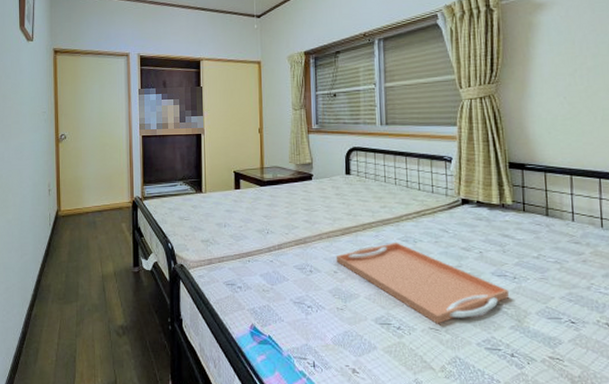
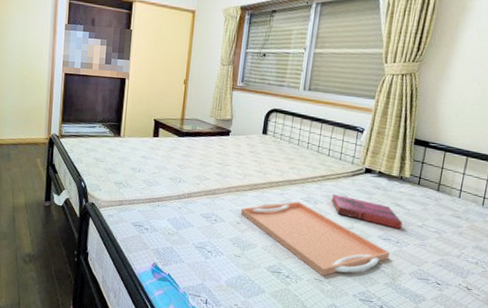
hardback book: none [431,230,516,263] -> present [331,193,403,230]

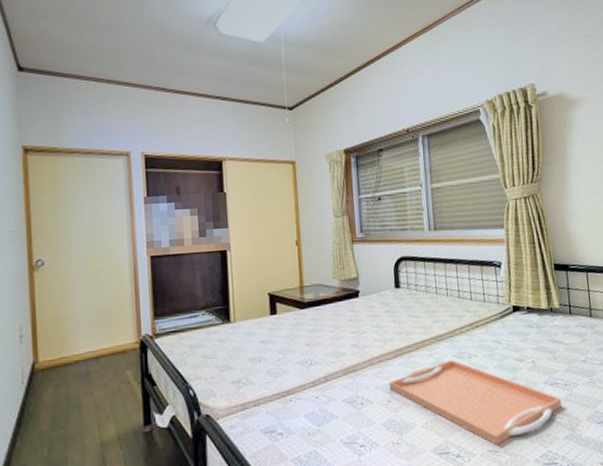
hardback book: present [331,193,403,230] -> none [485,342,566,370]

